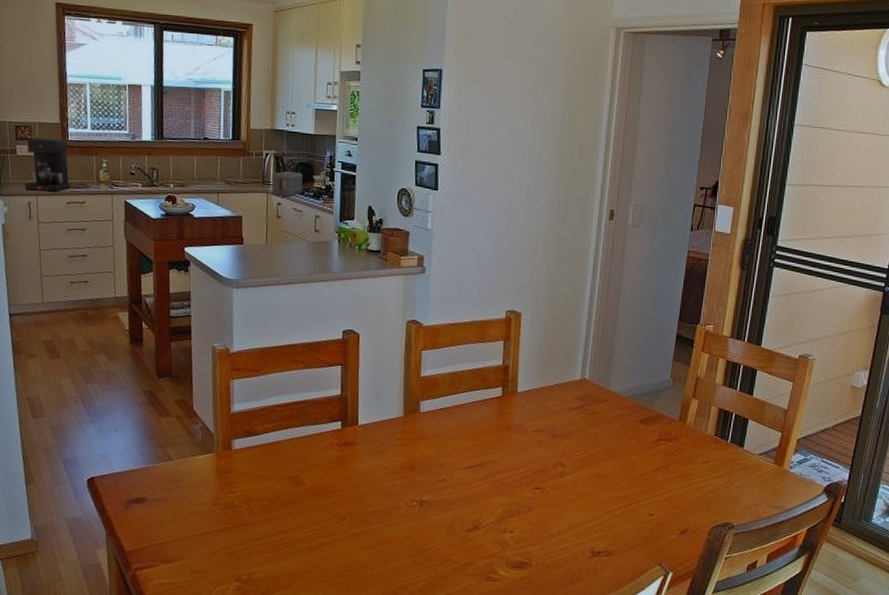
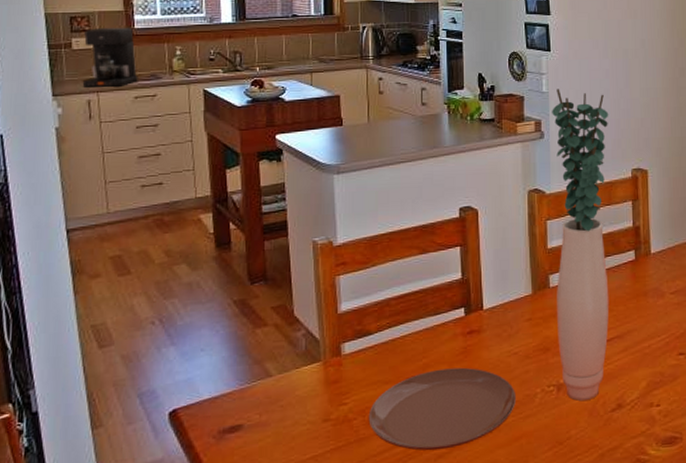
plate: none [252,473,382,544] -> present [368,367,516,451]
toaster: present [271,171,303,197] -> none [371,44,406,71]
vase: none [423,227,489,519] -> present [552,89,610,402]

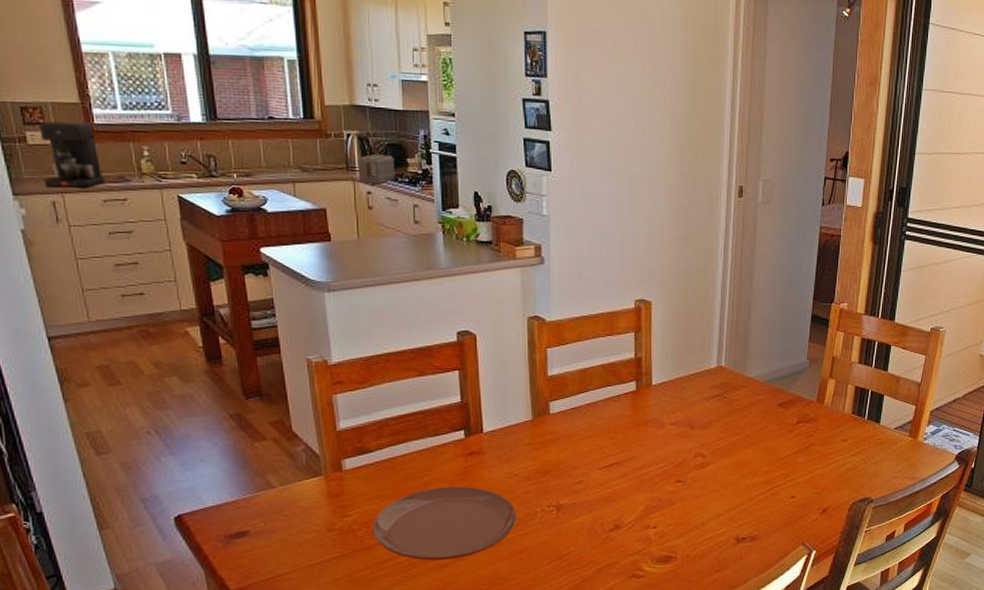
toaster: none [371,44,406,71] -> present [357,155,396,185]
vase: present [552,89,610,402] -> none [553,212,613,522]

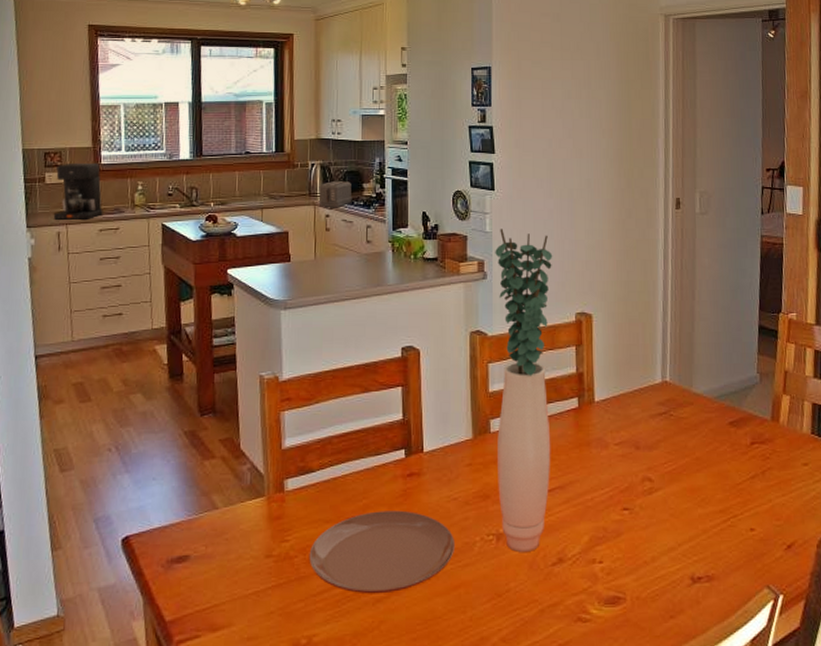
vase: none [553,212,613,522] -> present [495,229,553,553]

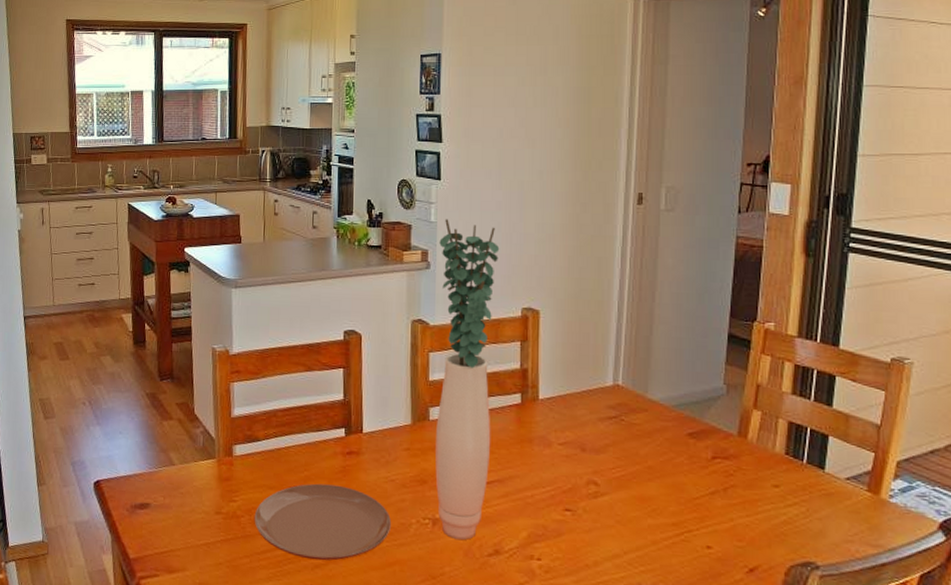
coffee maker: present [53,162,103,221] -> none [38,146,79,199]
toaster: present [318,181,353,208] -> none [268,168,300,194]

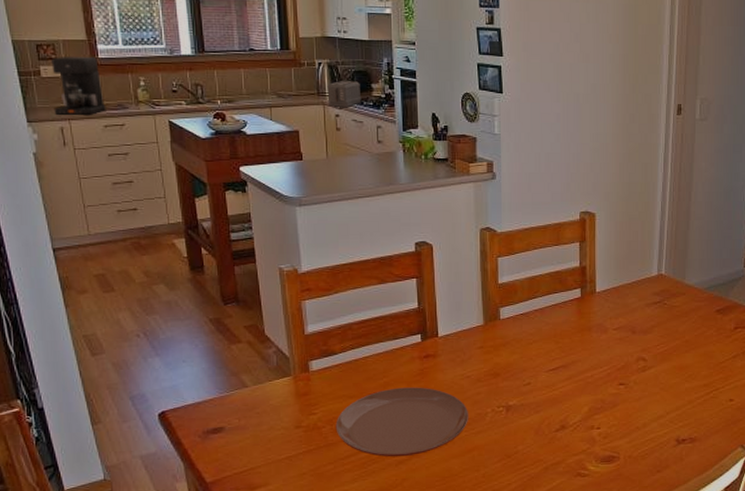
coffee maker: none [38,146,79,199] -> present [51,56,106,116]
toaster: none [268,168,300,194] -> present [327,81,362,108]
vase: present [435,219,500,541] -> none [503,131,559,422]

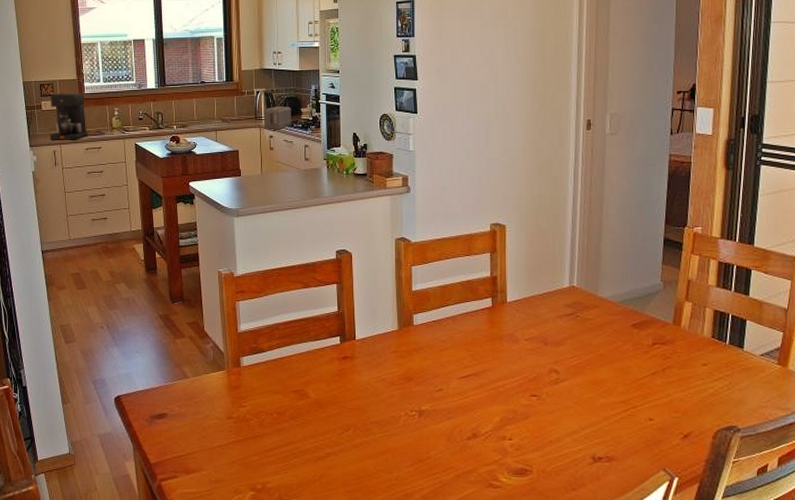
plate: present [335,387,468,457] -> none [262,386,383,454]

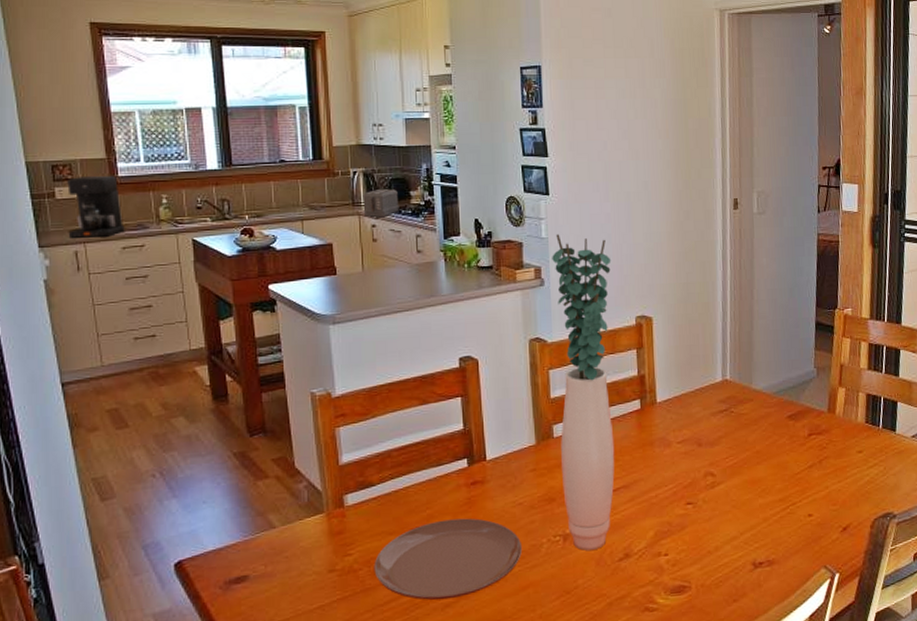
plate: none [262,386,383,454] -> present [374,518,522,601]
vase: none [418,148,470,428] -> present [552,234,615,551]

